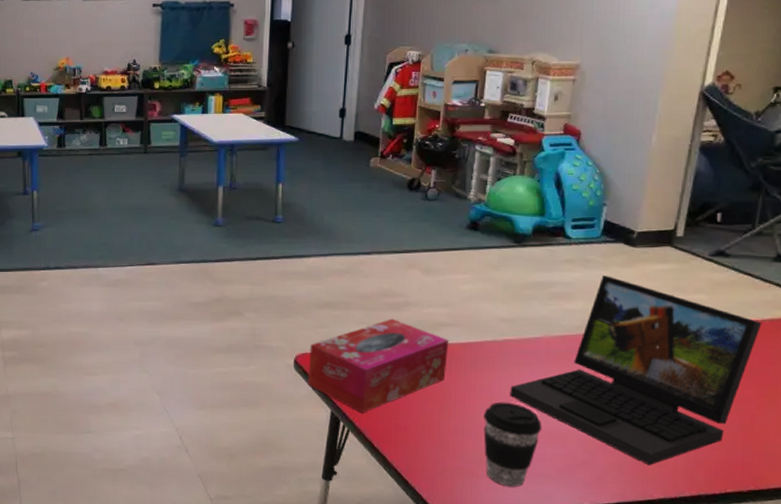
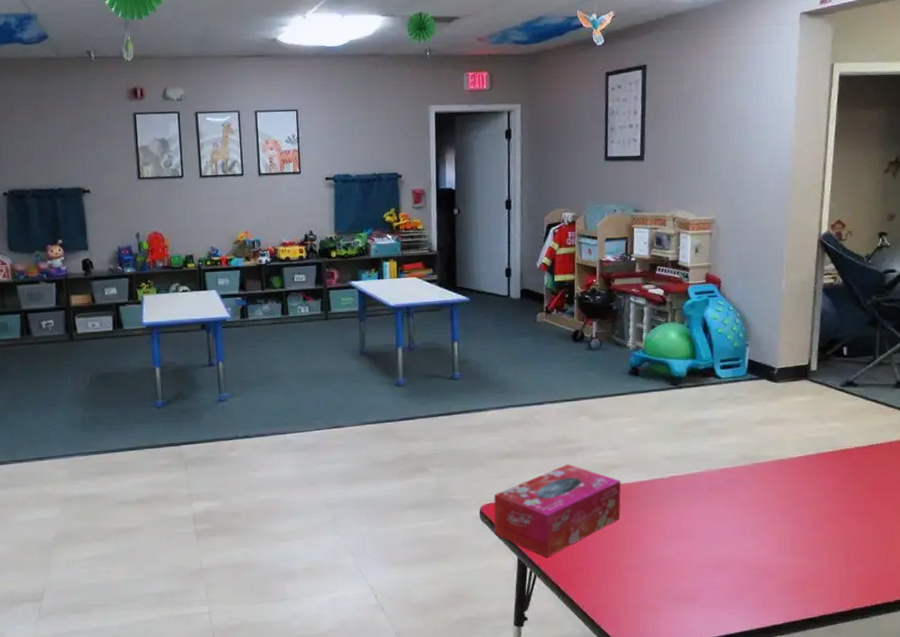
coffee cup: present [483,402,542,487] -> none [657,536,711,617]
laptop: present [510,276,762,466] -> none [679,410,891,585]

